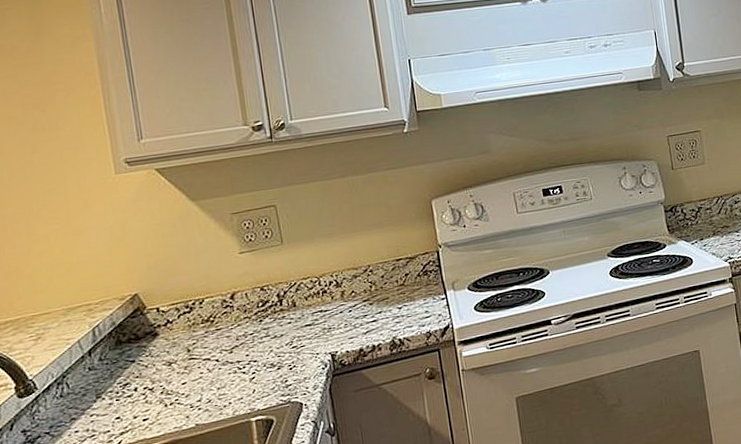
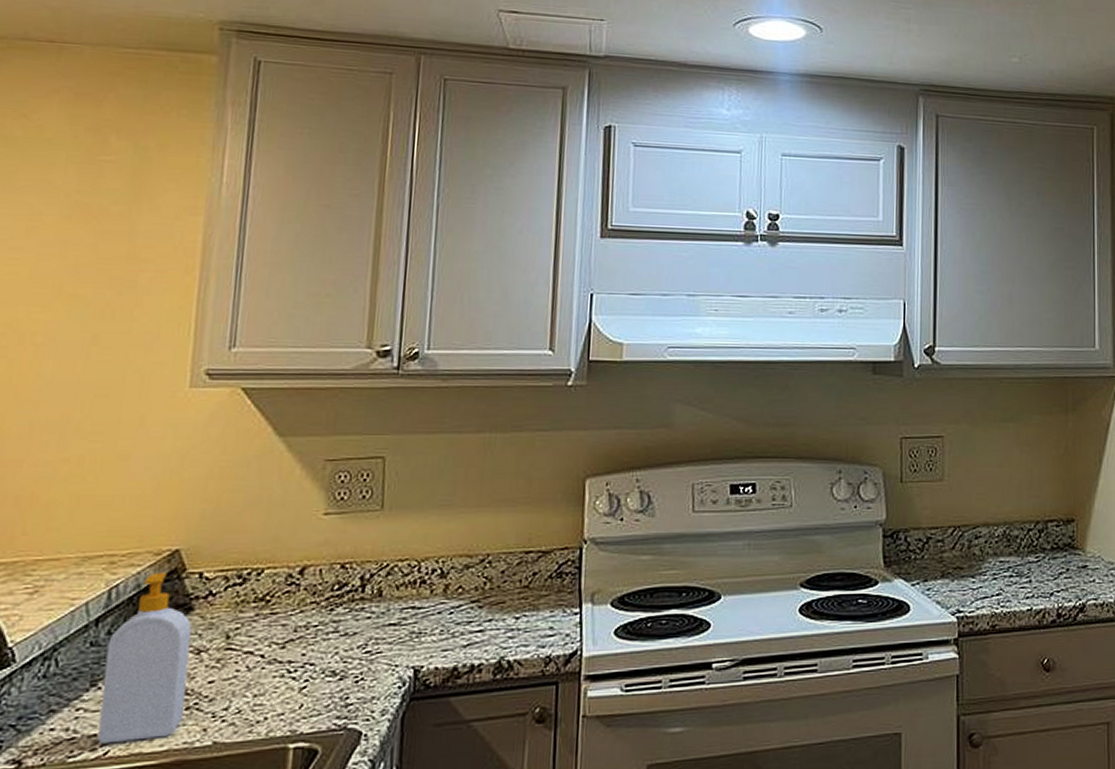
soap bottle: none [101,311,170,437] -> present [97,572,192,744]

